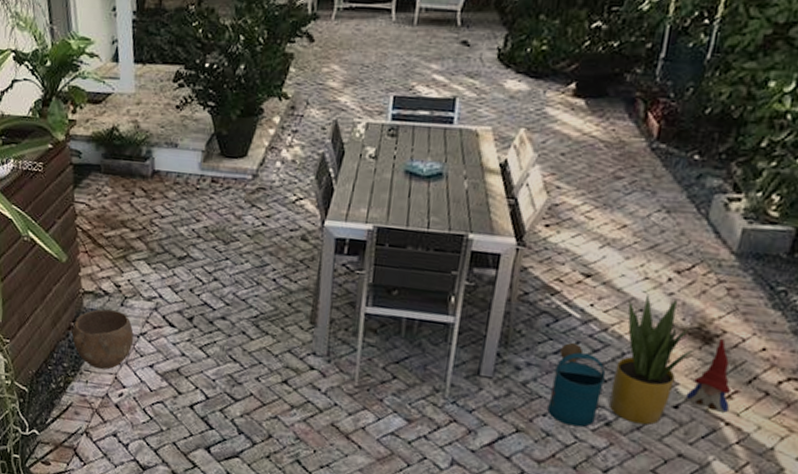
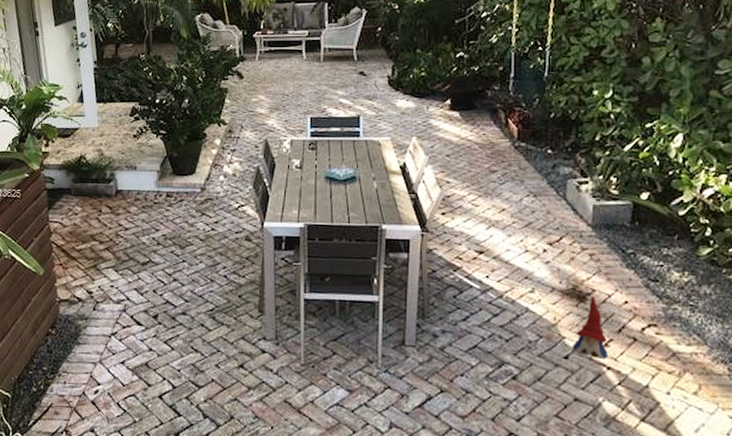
clay pot: present [72,309,134,370] -> none [50,314,106,369]
watering can: present [547,343,606,427] -> none [464,310,507,383]
planter: present [608,295,695,425] -> none [512,265,574,376]

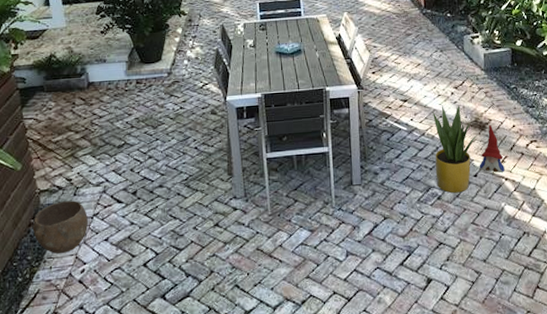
clay pot: none [50,314,106,369] -> present [33,200,89,254]
planter: none [512,265,574,376] -> present [432,105,477,193]

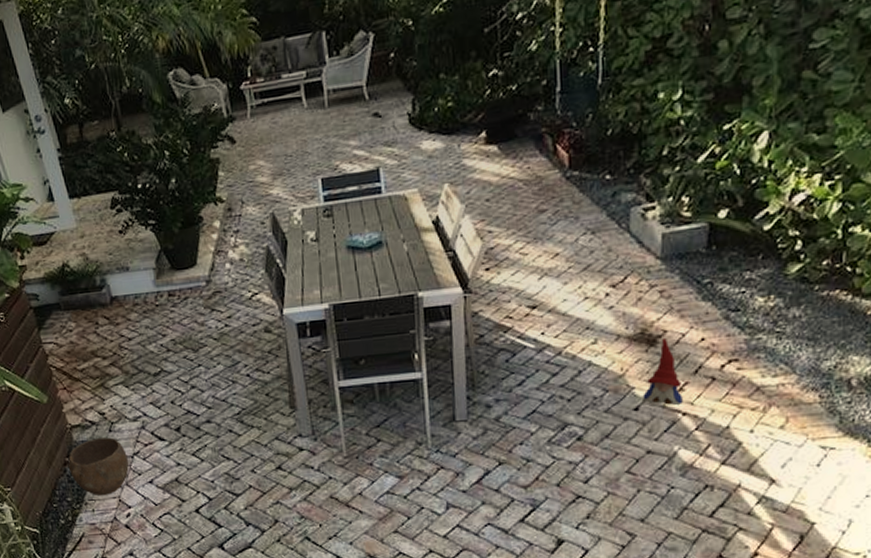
planter: present [432,105,477,193] -> none [575,311,643,433]

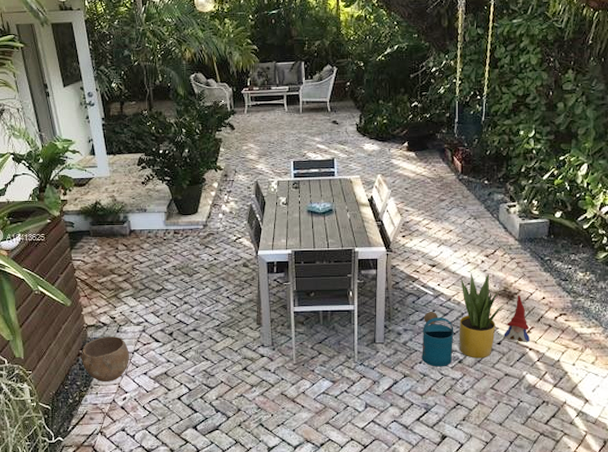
watering can: none [522,372,569,448] -> present [422,312,454,367]
planter: none [575,311,643,433] -> present [459,273,505,359]

